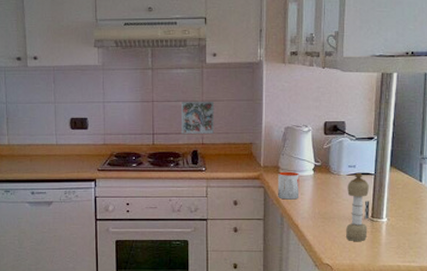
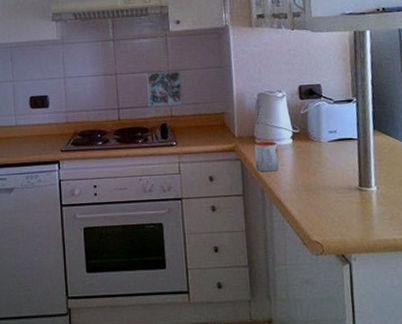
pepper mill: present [346,172,370,241] -> none [330,138,357,214]

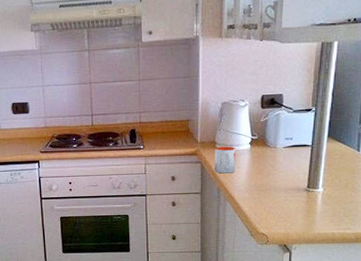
decorative tile: present [147,70,183,107] -> none [119,79,152,114]

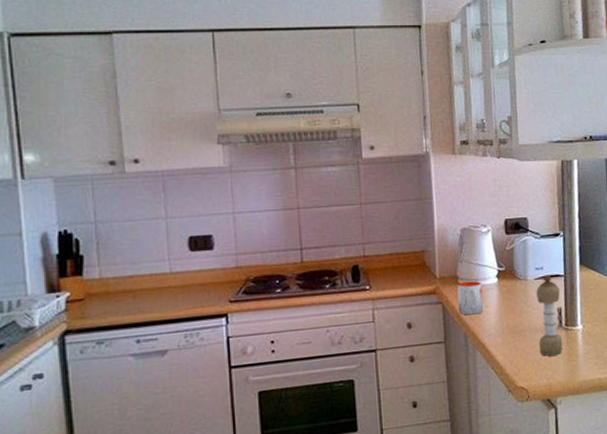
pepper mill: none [282,144,306,211] -> present [536,275,563,357]

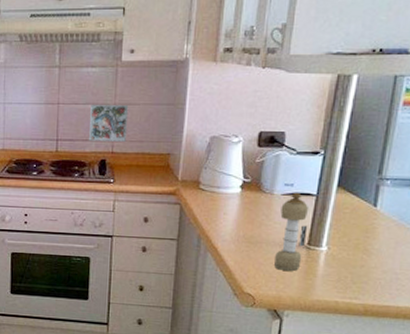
decorative tile: none [335,203,377,246] -> present [89,104,129,142]
mug: present [457,281,484,316] -> none [196,187,224,220]

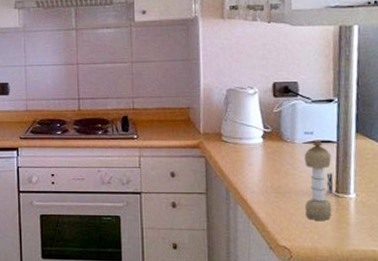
decorative tile: present [89,104,129,142] -> none [109,62,146,98]

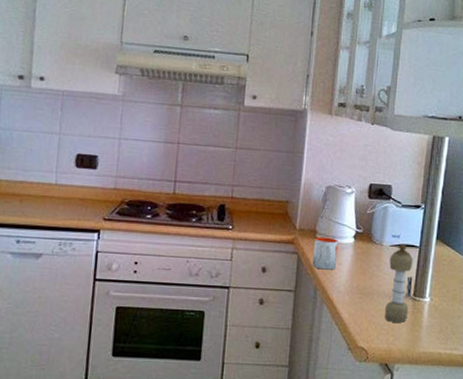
mug: none [221,139,247,171] -> present [313,236,338,270]

